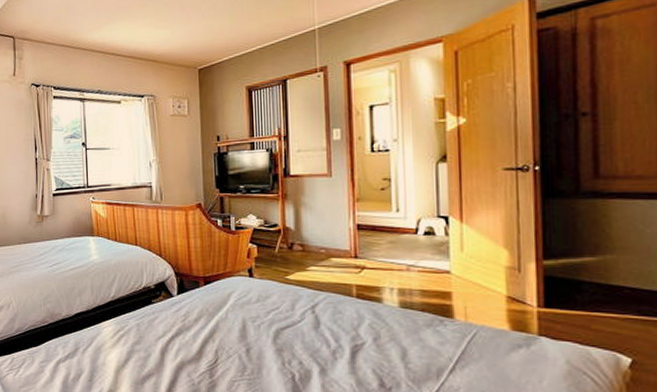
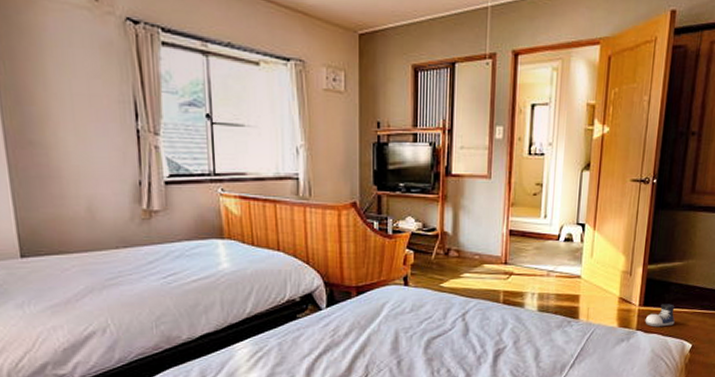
shoe: none [549,306,597,334] -> present [645,304,675,327]

